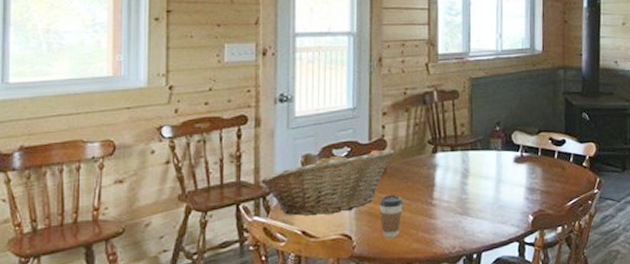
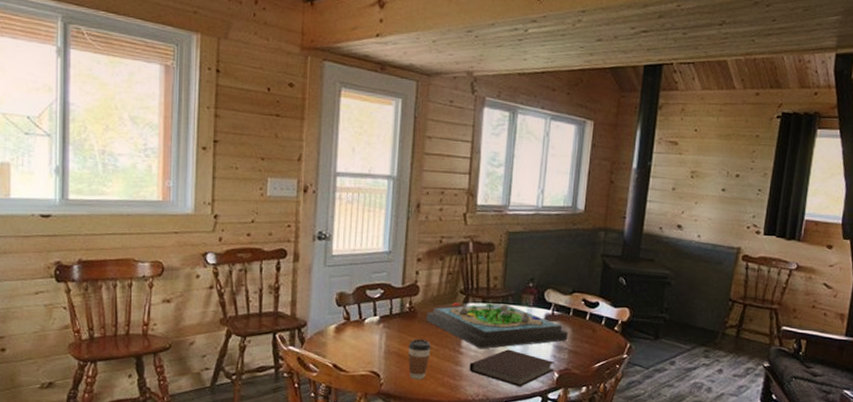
fruit basket: present [260,149,394,217] -> none [296,292,426,351]
board game: none [395,150,539,199] -> present [426,303,569,349]
notebook: none [443,196,529,234] -> present [469,349,555,387]

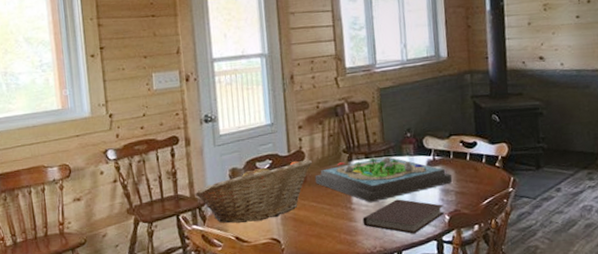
fruit basket: none [296,292,426,351] -> present [195,159,312,224]
coffee cup: present [408,339,431,380] -> none [302,201,324,241]

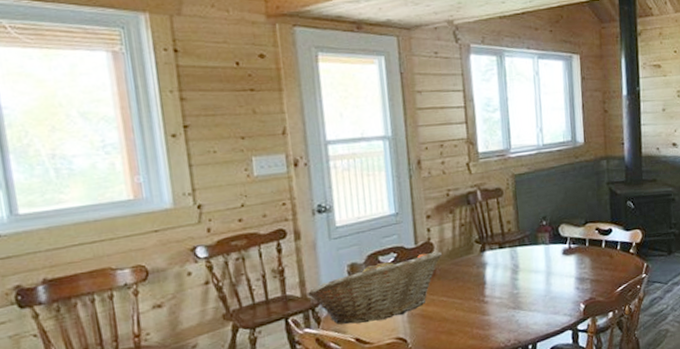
board game: present [314,156,453,203] -> none [444,246,588,295]
notebook: present [362,199,444,234] -> none [496,289,580,325]

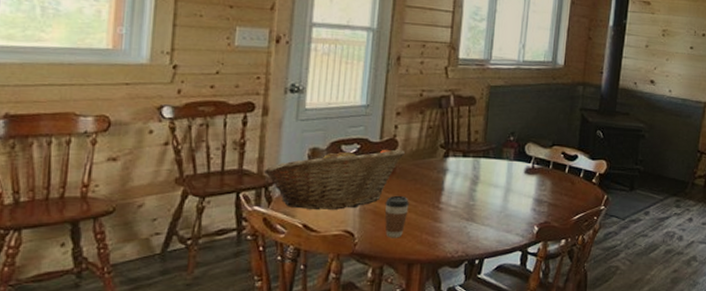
coffee cup: none [431,295,455,338] -> present [385,195,409,238]

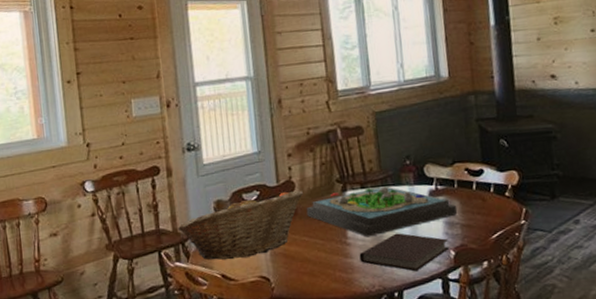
coffee cup: present [385,195,409,238] -> none [293,235,317,279]
board game: none [404,157,548,205] -> present [306,186,457,237]
notebook: none [448,204,535,242] -> present [359,233,449,272]

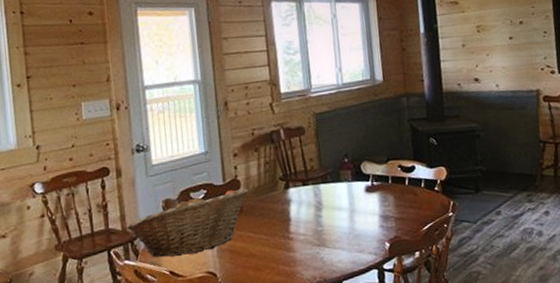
board game: present [306,186,457,237] -> none [251,183,392,232]
notebook: present [359,233,449,272] -> none [301,227,384,263]

